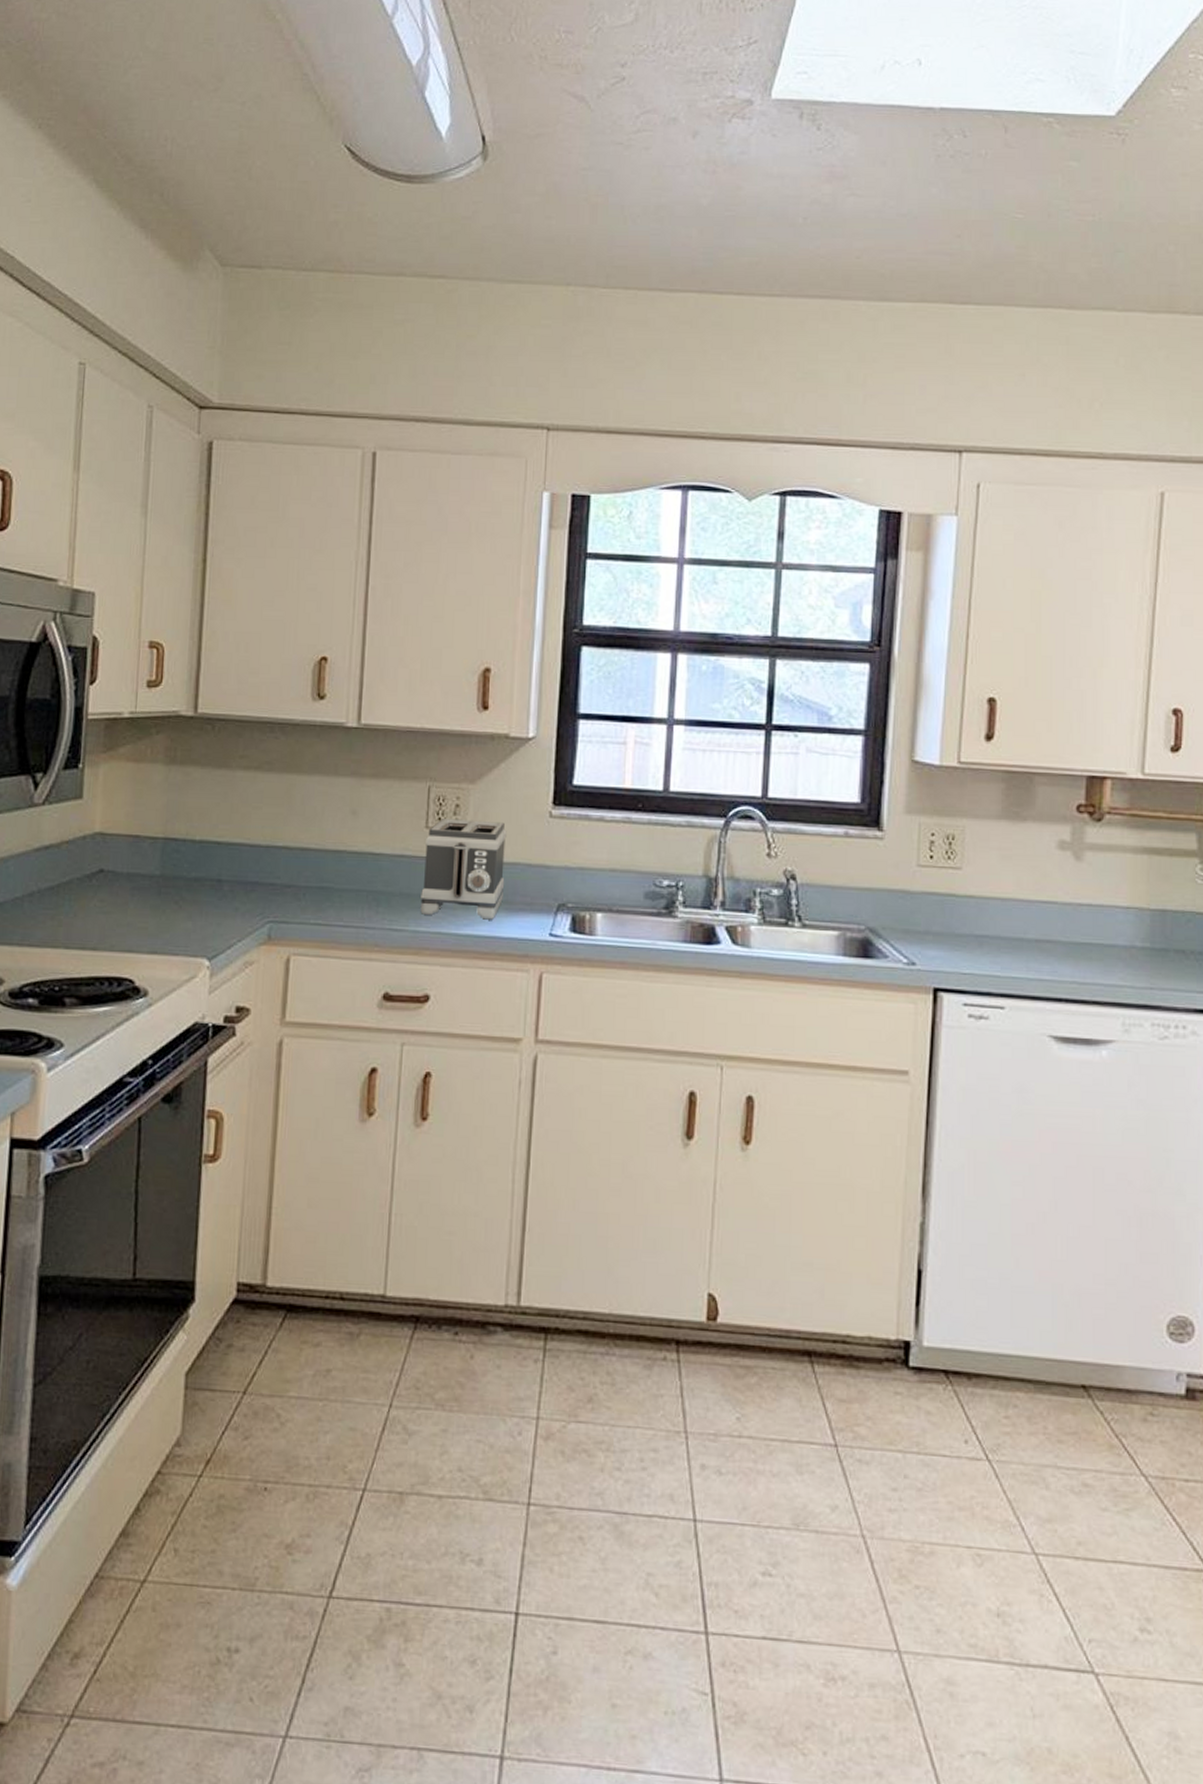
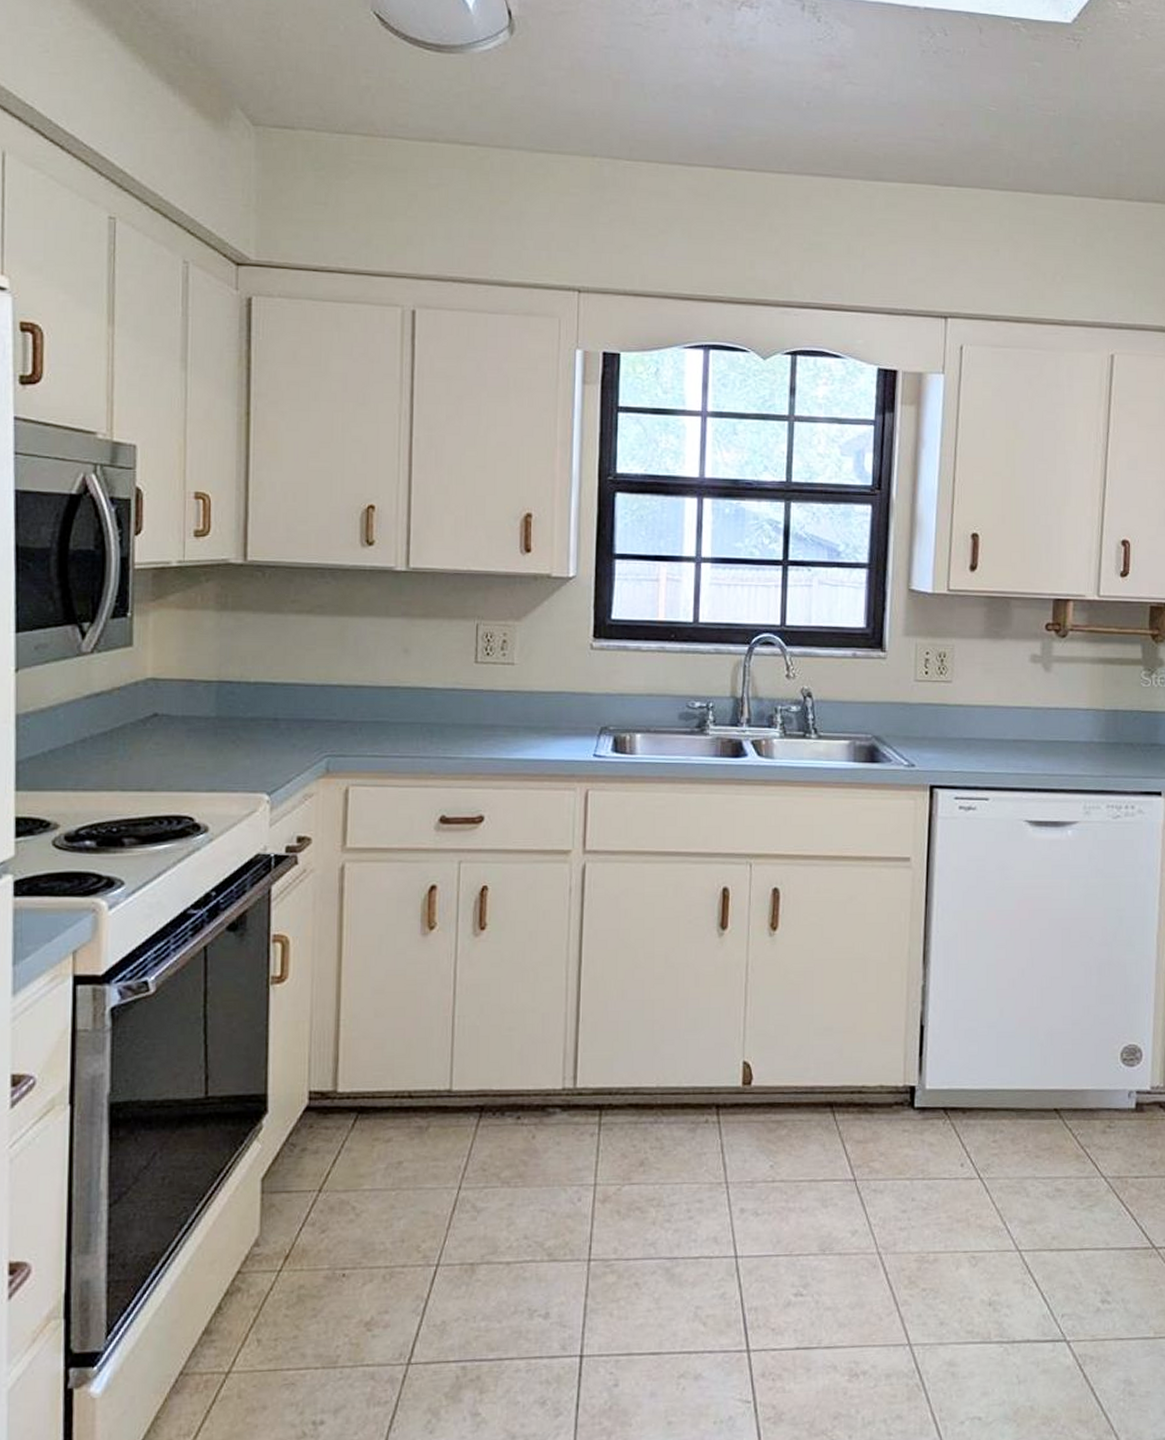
toaster: present [420,819,507,920] -> none [472,654,552,745]

